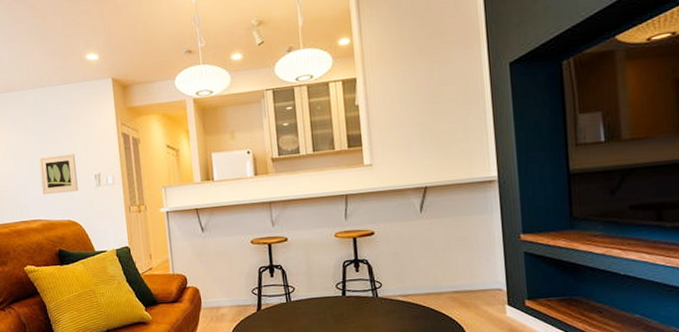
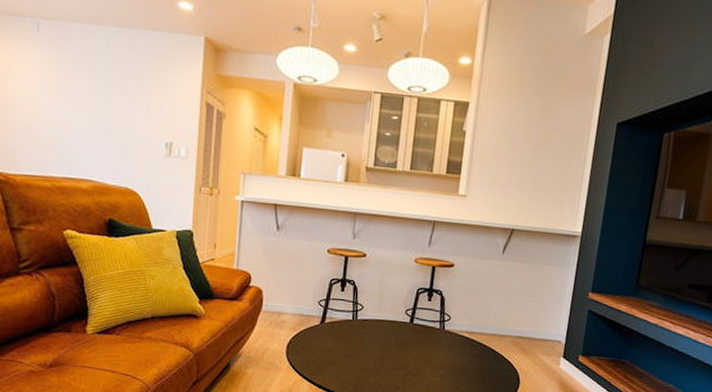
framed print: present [39,154,79,195] -> none [100,109,146,158]

